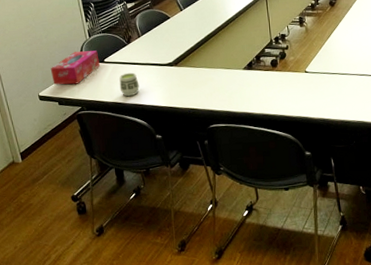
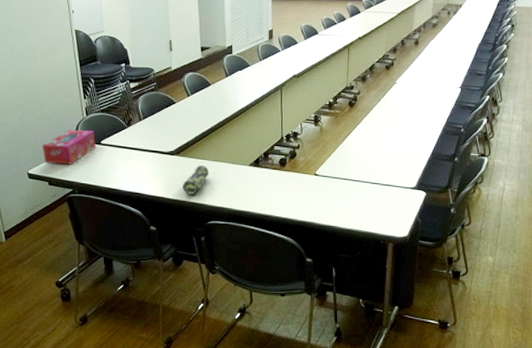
cup: present [119,72,139,97] -> none [115,157,137,183]
pencil case: none [183,73,207,102] -> present [182,165,210,195]

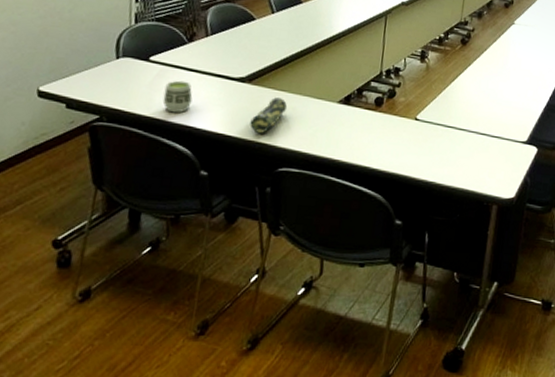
tissue box: present [42,130,96,165] -> none [65,39,143,84]
cup: none [115,157,137,183] -> present [162,80,193,113]

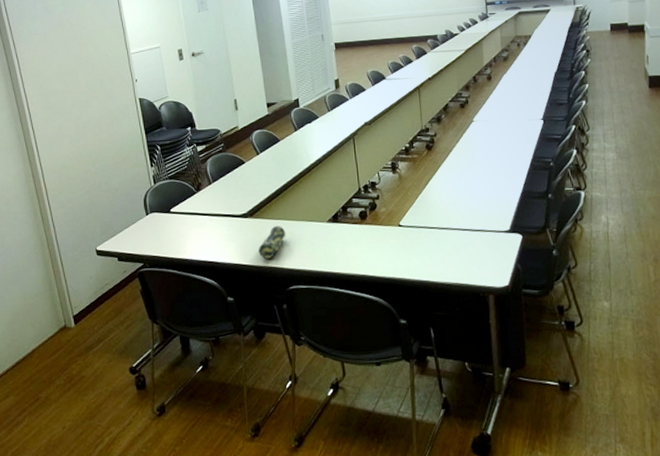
cup: present [162,80,193,113] -> none [187,224,209,252]

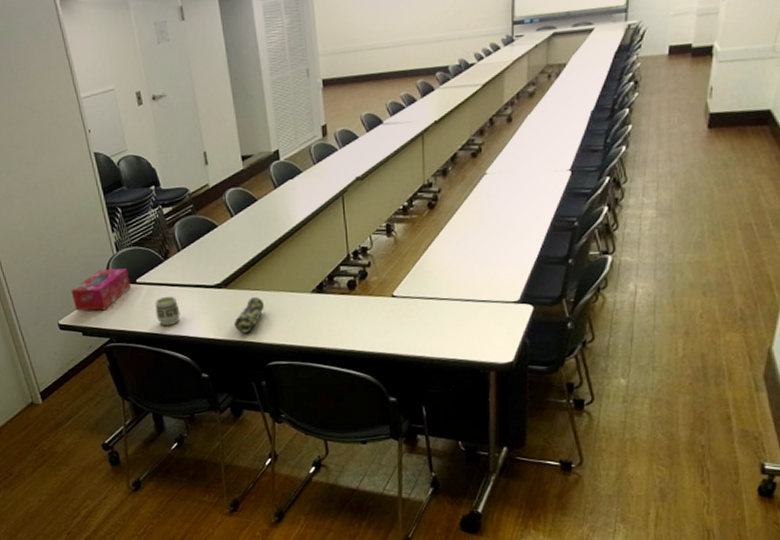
tissue box: none [110,199,165,238] -> present [71,268,131,312]
cup: none [187,224,209,252] -> present [155,296,180,326]

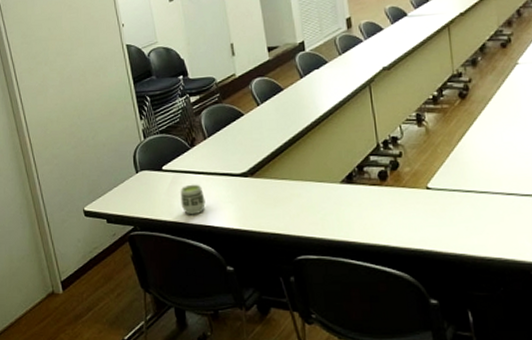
tissue box: present [71,268,131,312] -> none [97,155,157,198]
pencil case: present [234,297,265,334] -> none [261,187,292,225]

